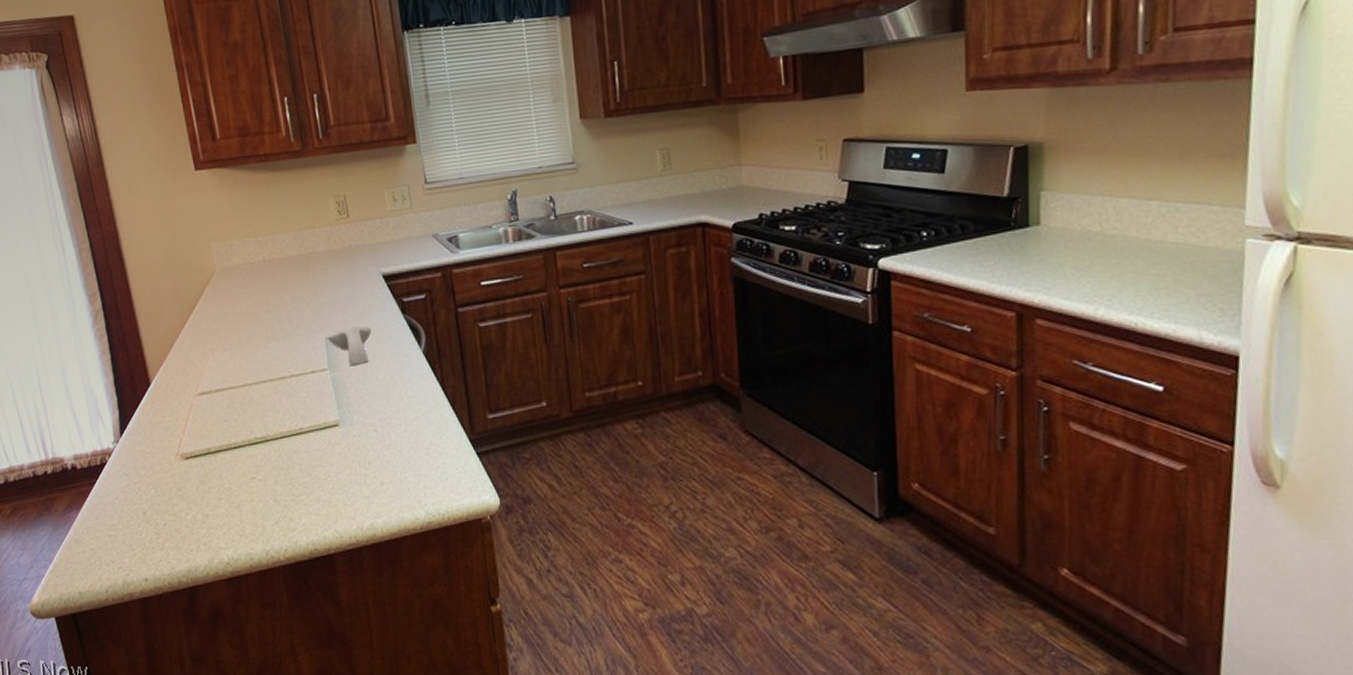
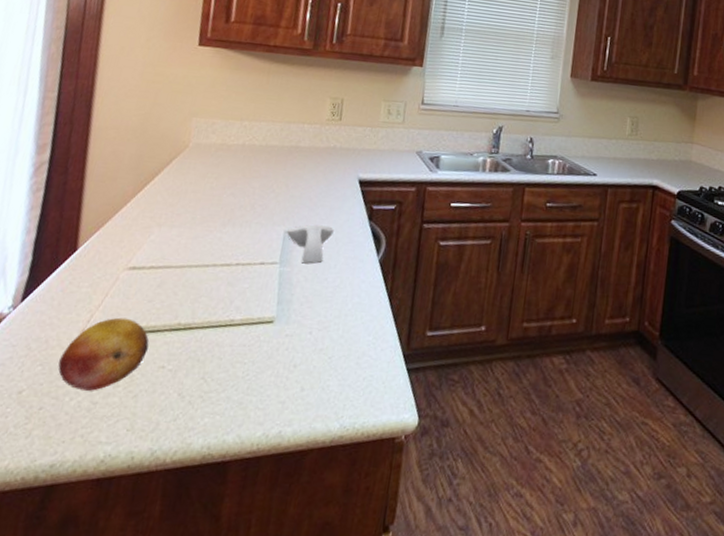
fruit: none [167,439,236,506] -> present [58,317,149,391]

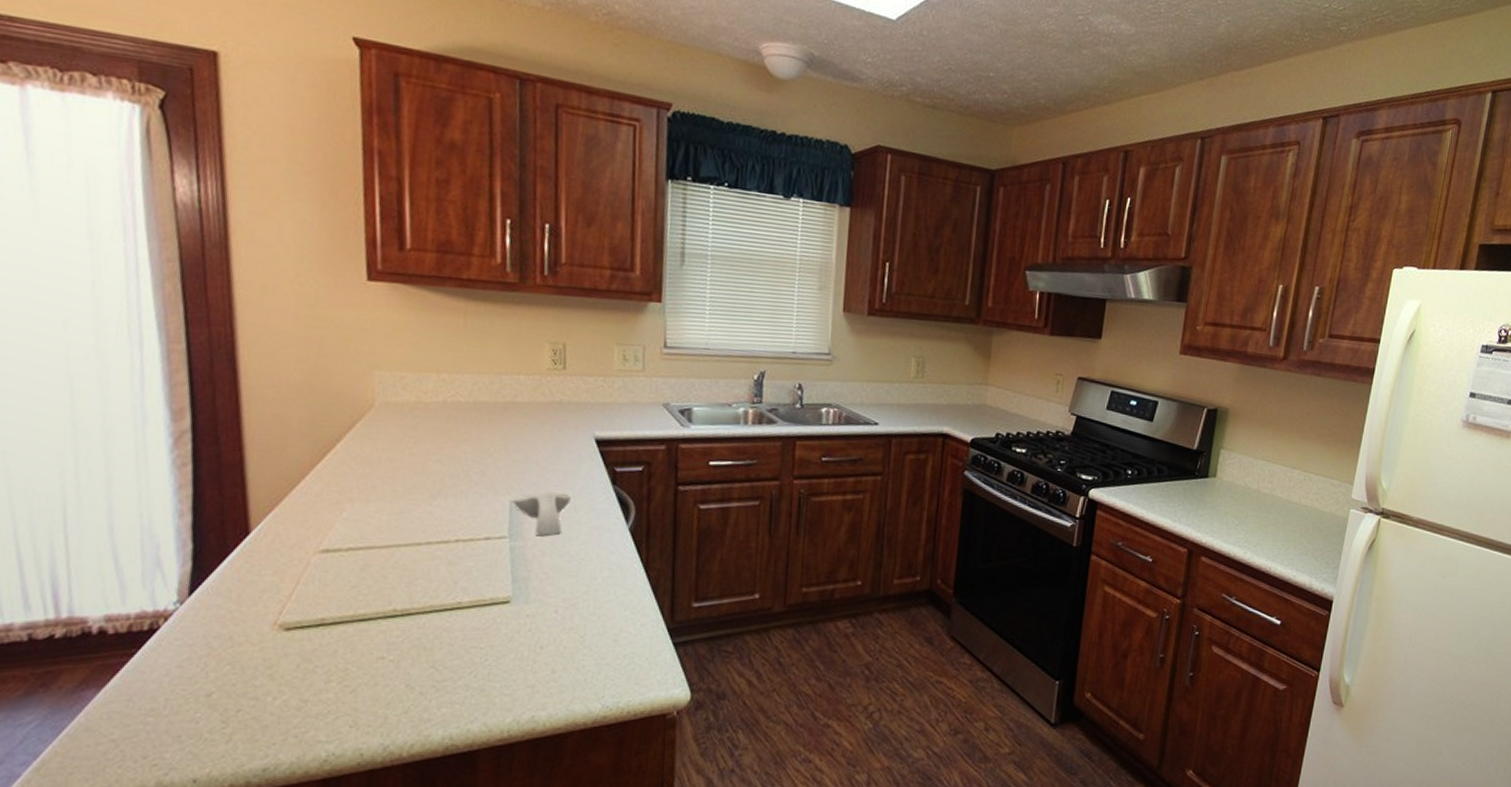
fruit: present [58,317,149,391] -> none [251,607,361,688]

